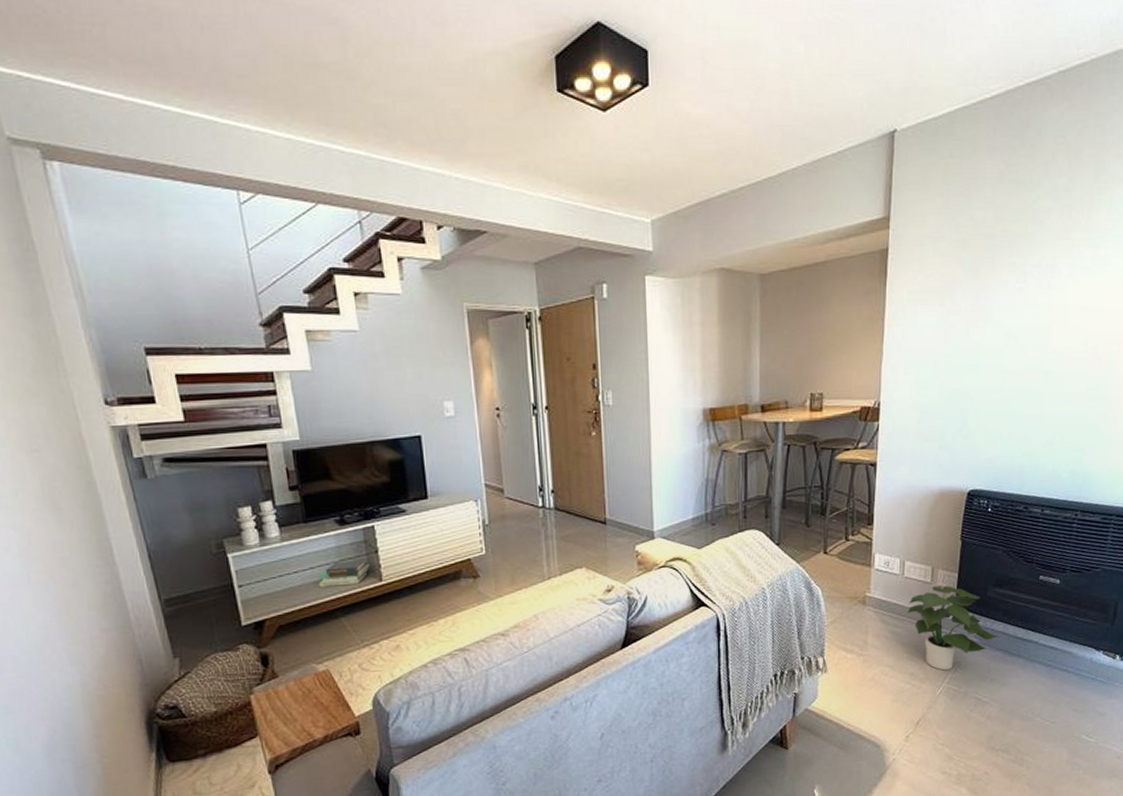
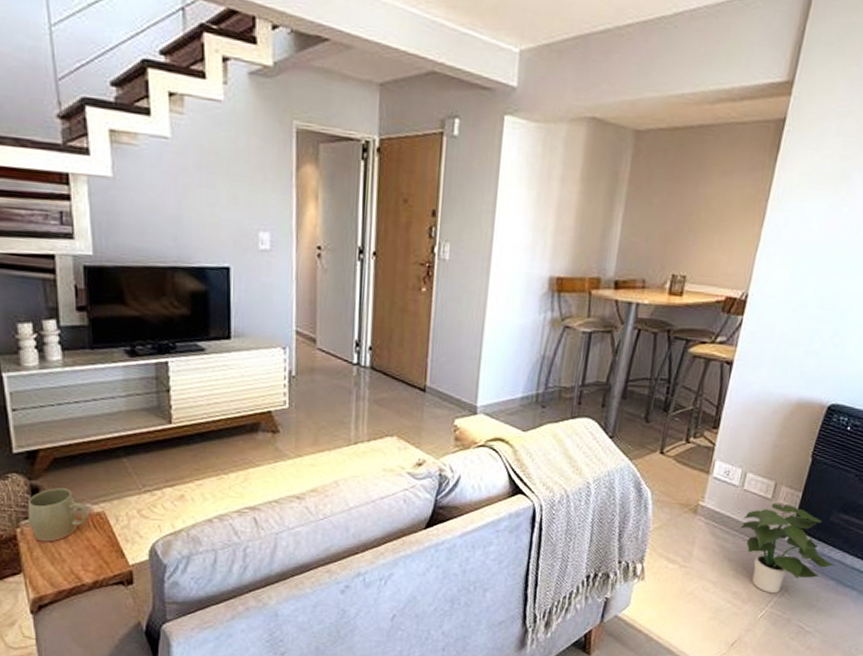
mug: none [258,652,314,705] -> present [27,488,88,542]
books: present [318,560,370,587] -> none [101,396,160,424]

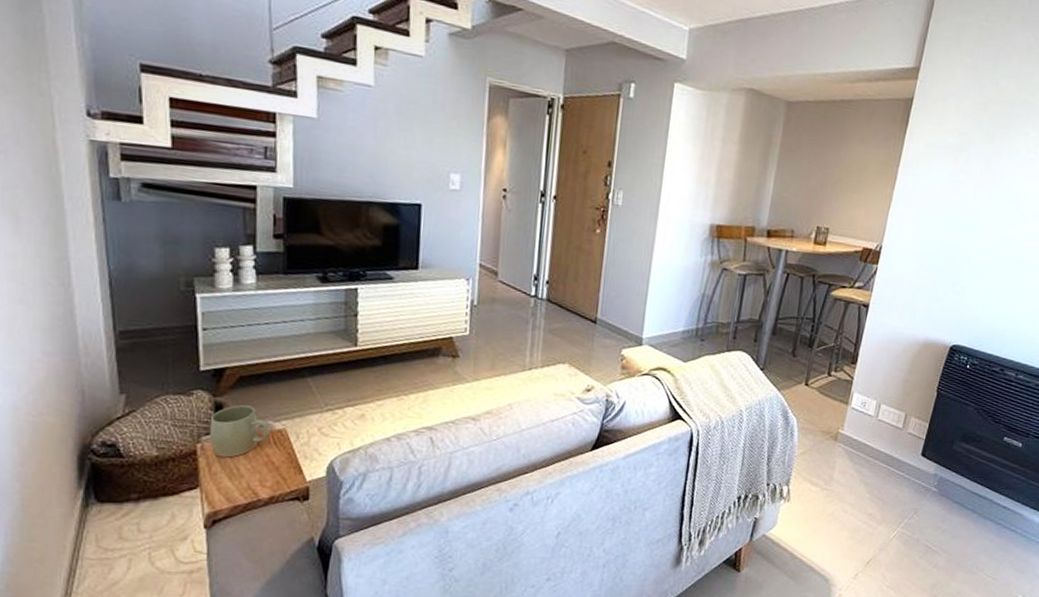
potted plant: present [740,502,835,594] -> none [875,432,957,516]

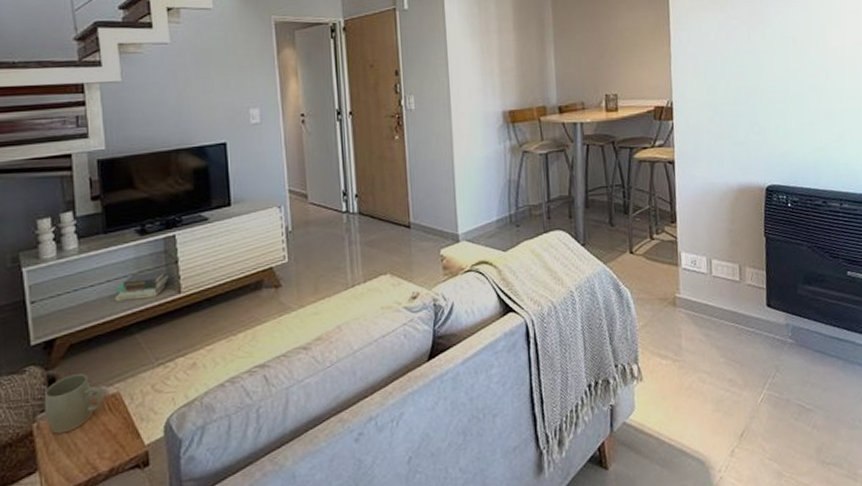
books: none [289,319,347,346] -> present [114,271,169,302]

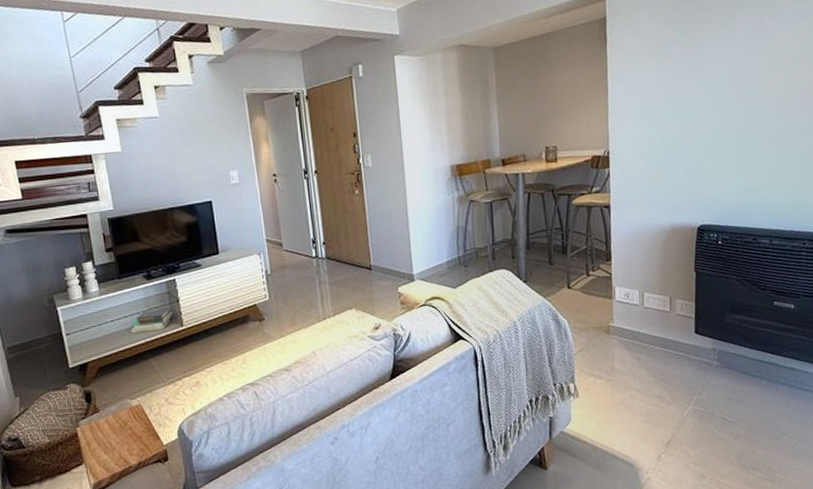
mug: present [44,374,103,434] -> none [83,390,129,436]

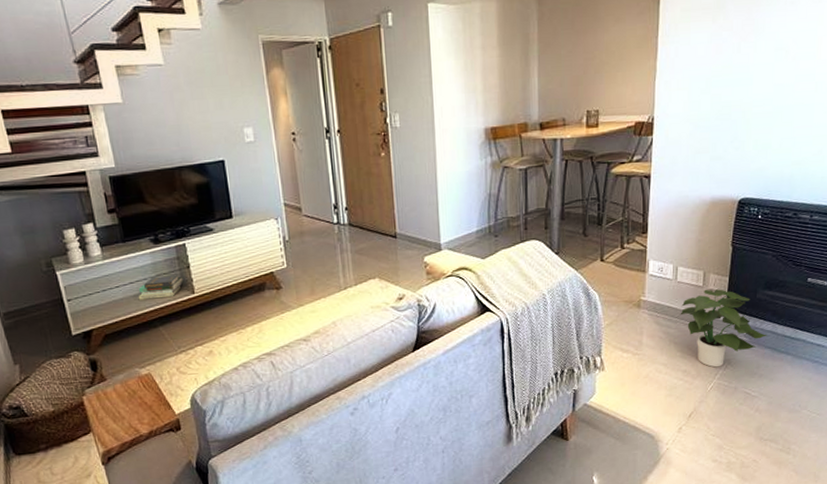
potted plant: none [649,314,739,393] -> present [680,289,768,368]

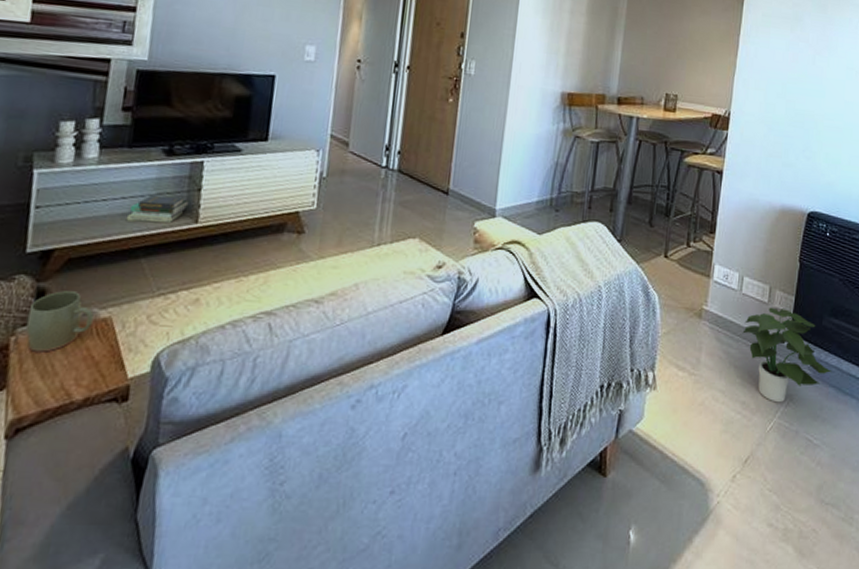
mug: none [88,358,138,405] -> present [25,291,94,352]

